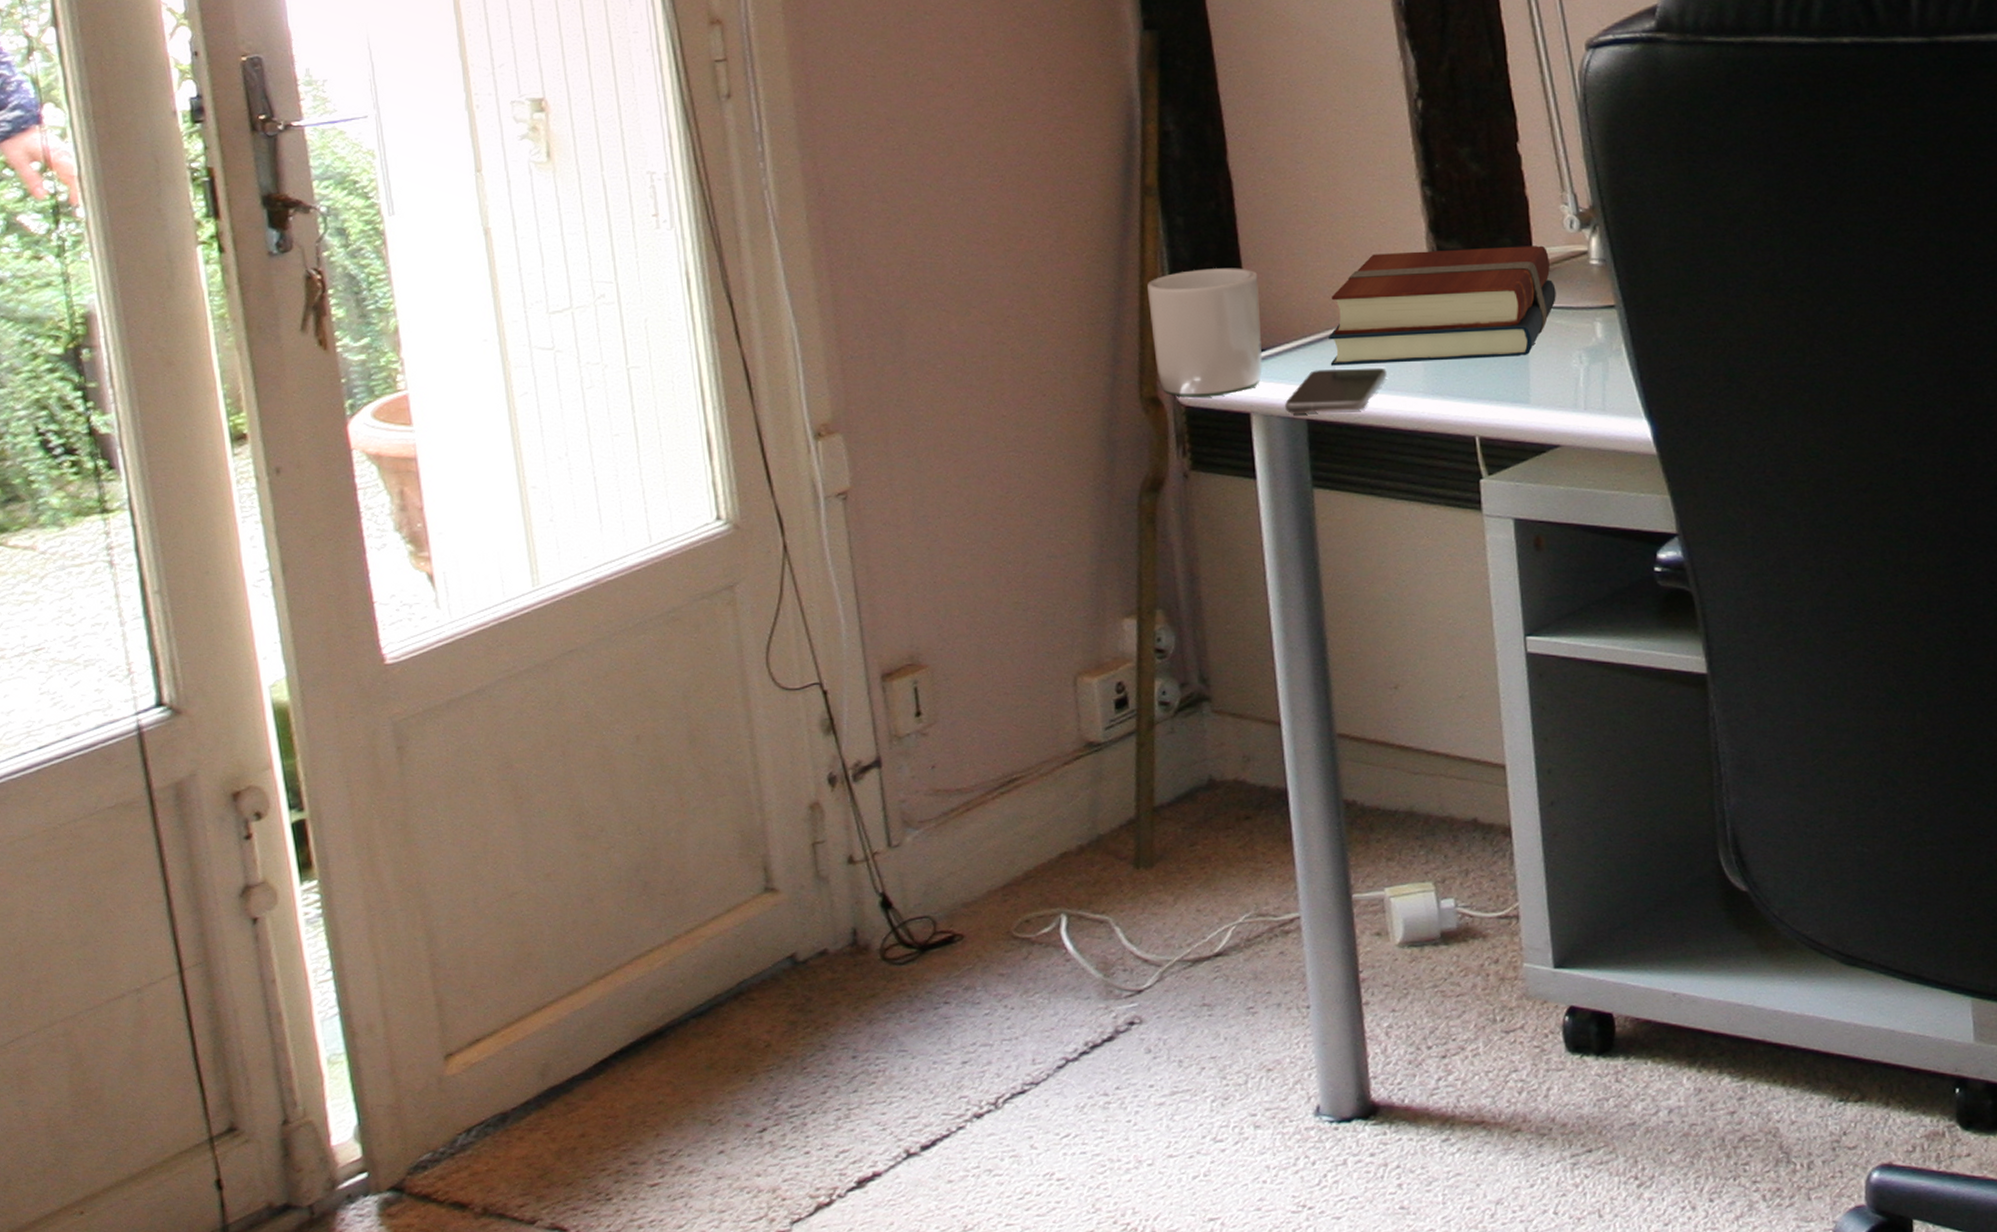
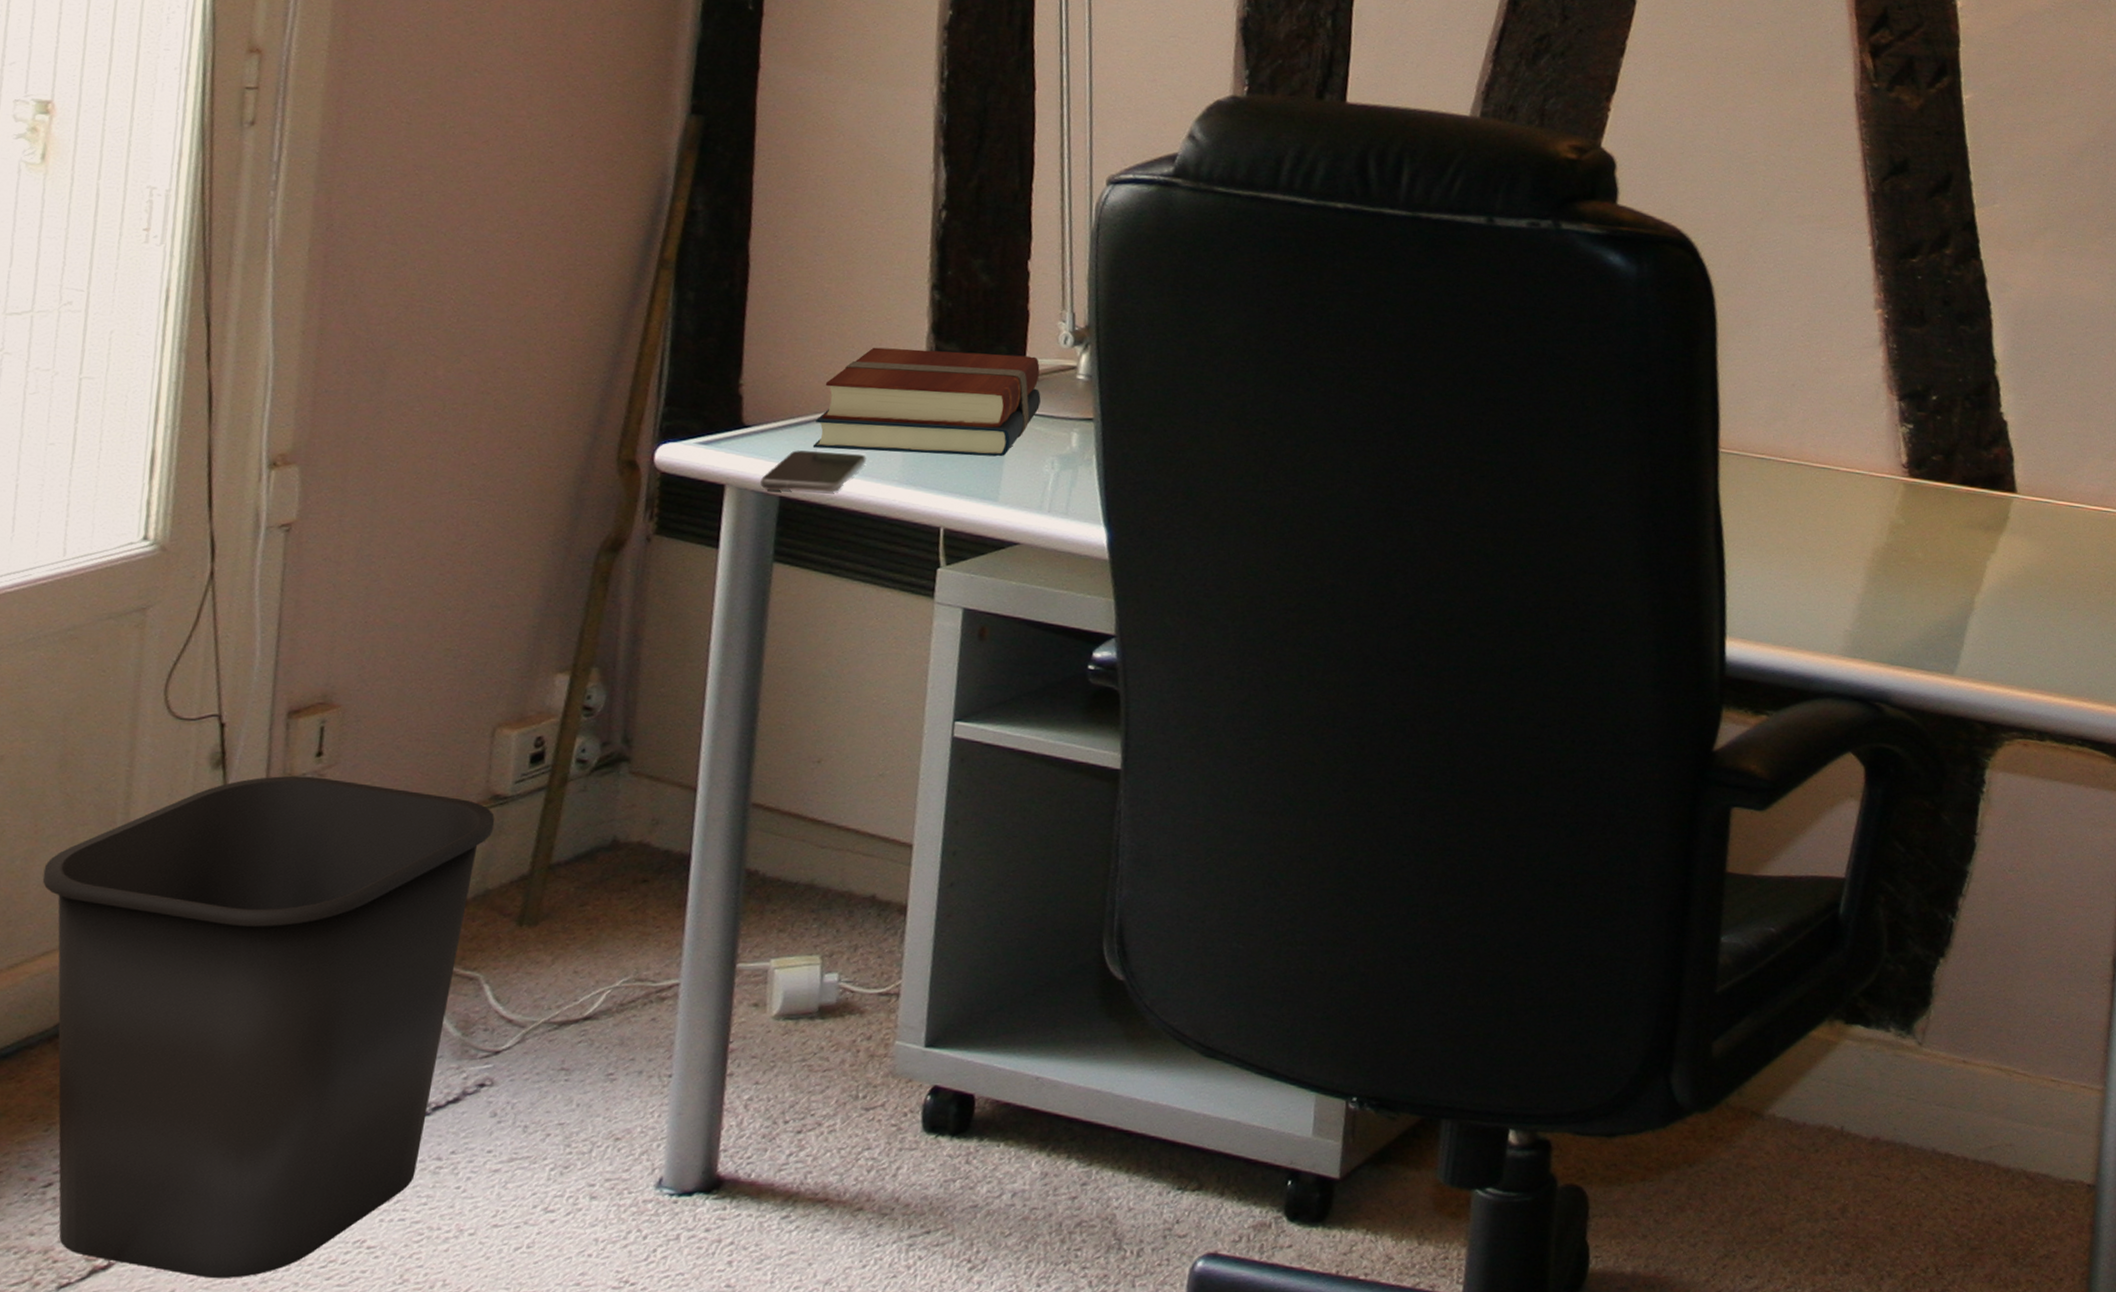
waste bin: none [696,736,1094,1212] -> present [42,775,495,1279]
mug: present [1147,268,1262,398] -> none [639,343,758,466]

